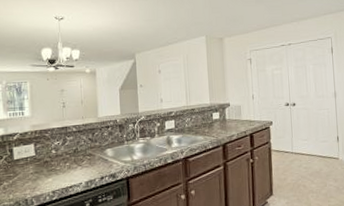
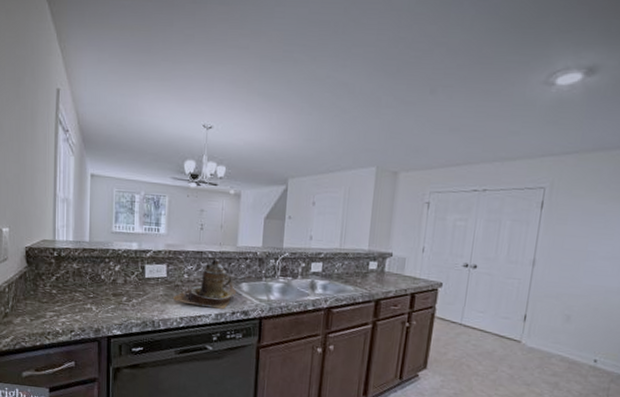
teapot: none [42,130,103,177] -> present [172,258,237,309]

